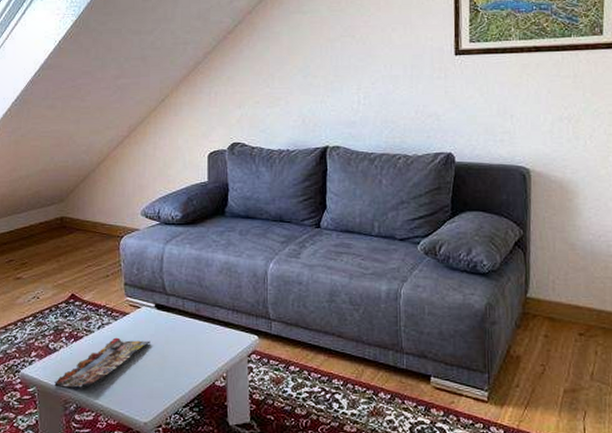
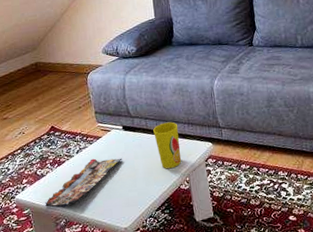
cup: none [191,305,221,361] -> present [153,121,182,169]

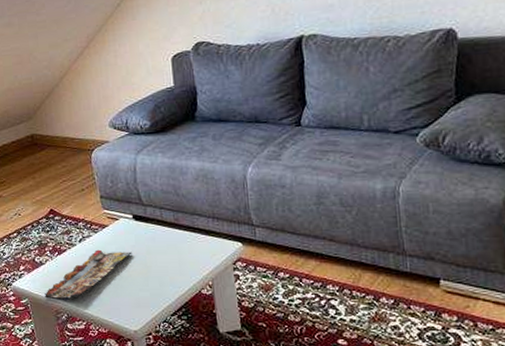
cup: present [153,121,182,169] -> none [170,214,204,269]

